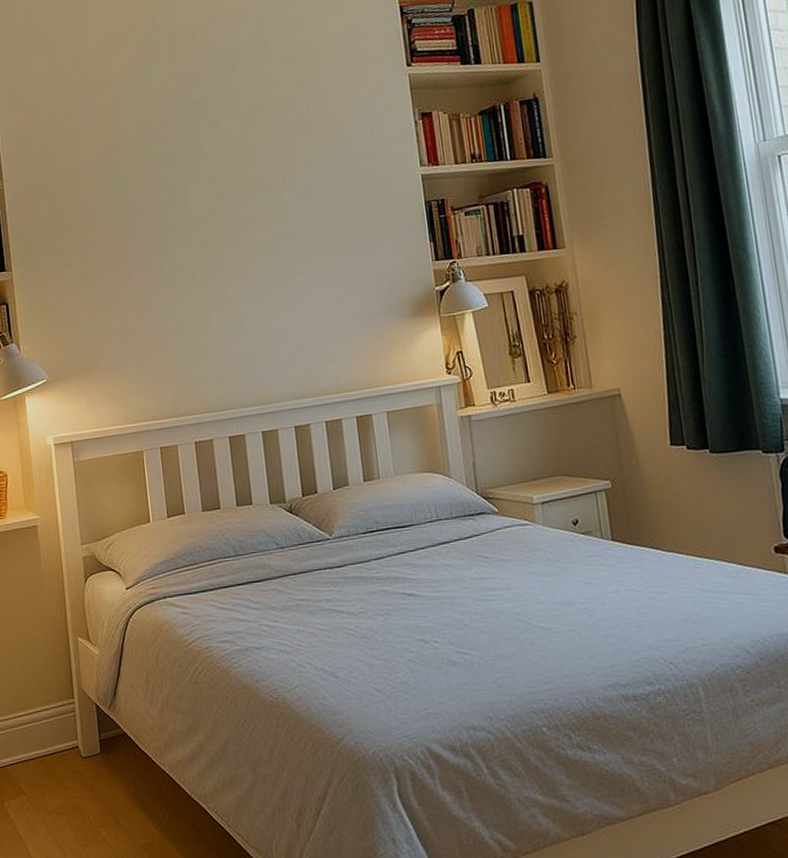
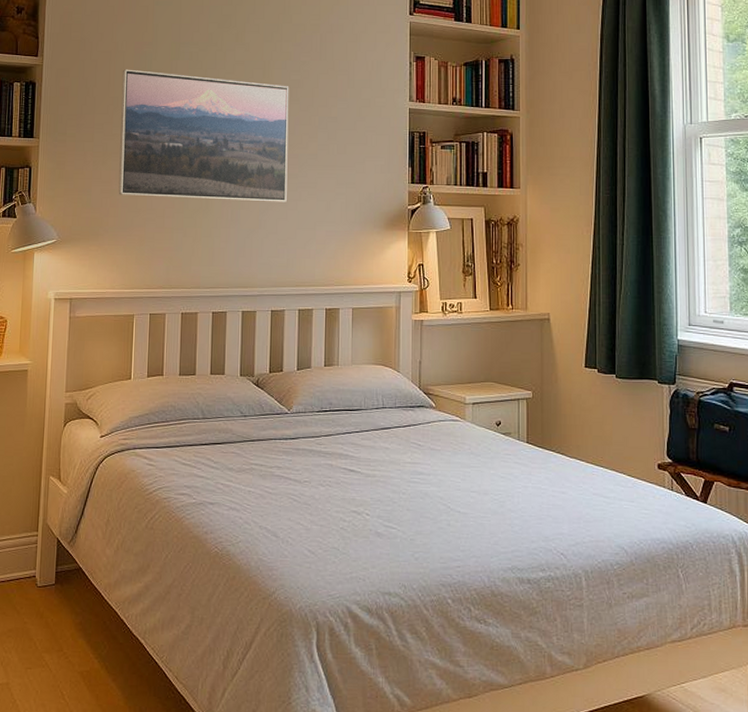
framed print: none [91,170,295,321] -> present [118,69,289,202]

